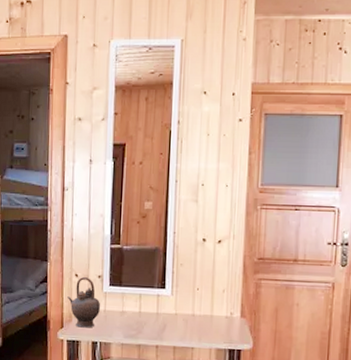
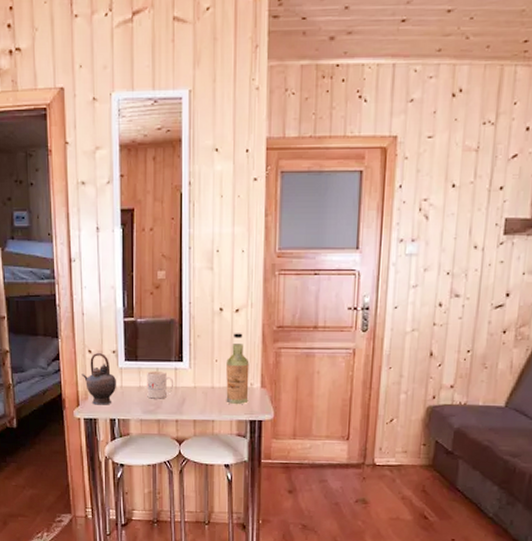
mug: none [129,296,156,324] -> present [147,370,174,399]
bottle: none [206,263,230,333] -> present [226,333,249,404]

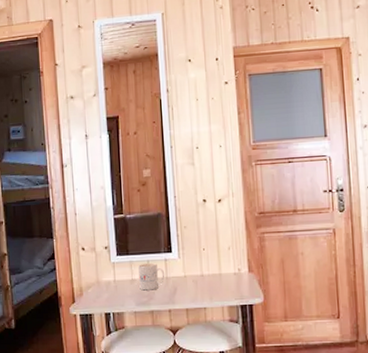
teapot: present [81,353,116,405] -> none [76,250,110,301]
bottle: present [226,333,249,404] -> none [213,221,238,290]

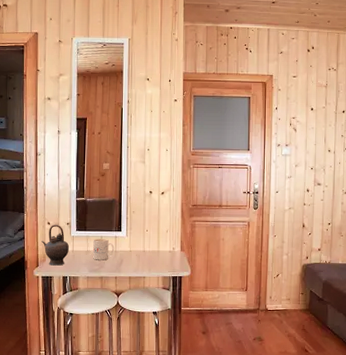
teapot: none [76,250,110,301] -> present [41,225,69,266]

